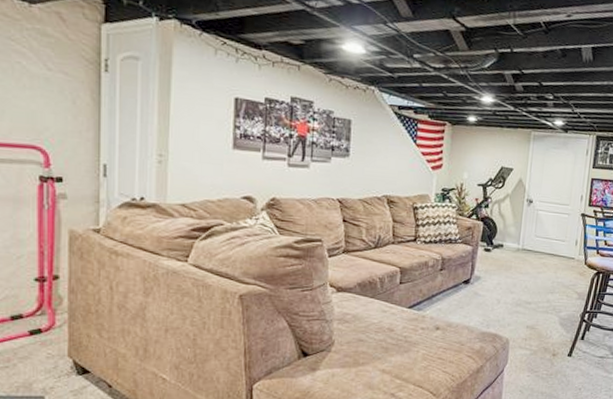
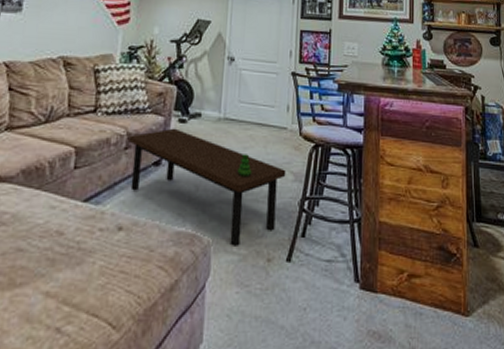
coffee table: none [443,255,572,345] -> present [129,128,286,248]

